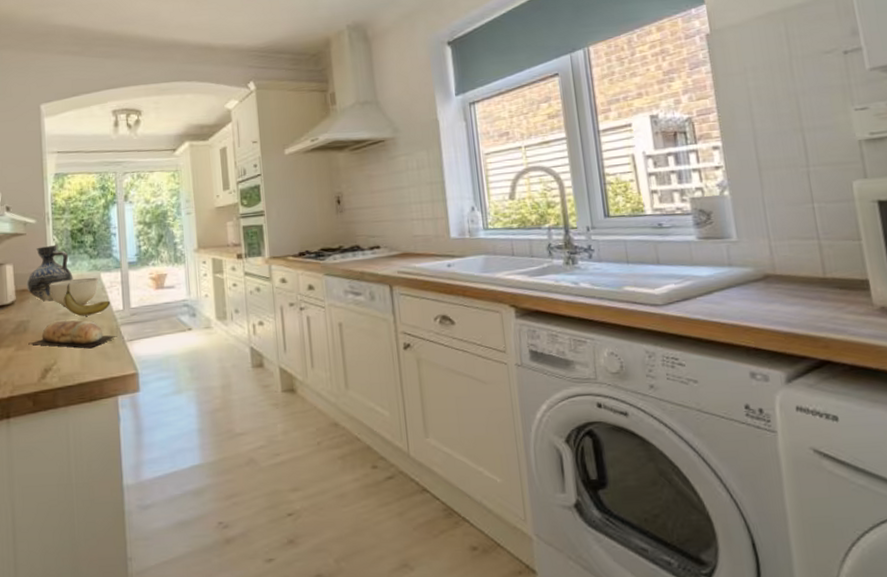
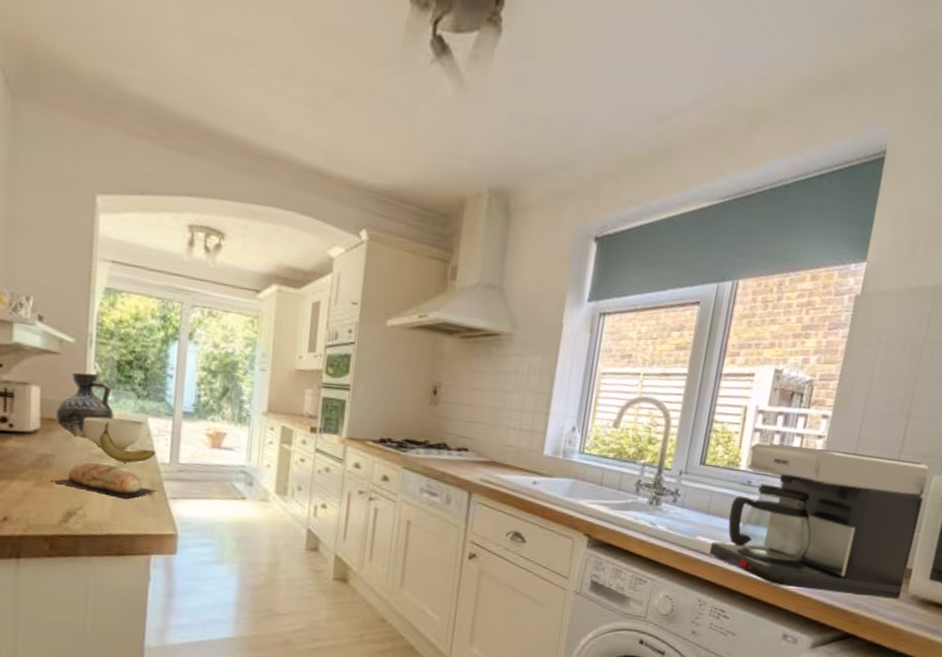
coffee maker: none [640,171,867,322] -> present [709,443,930,600]

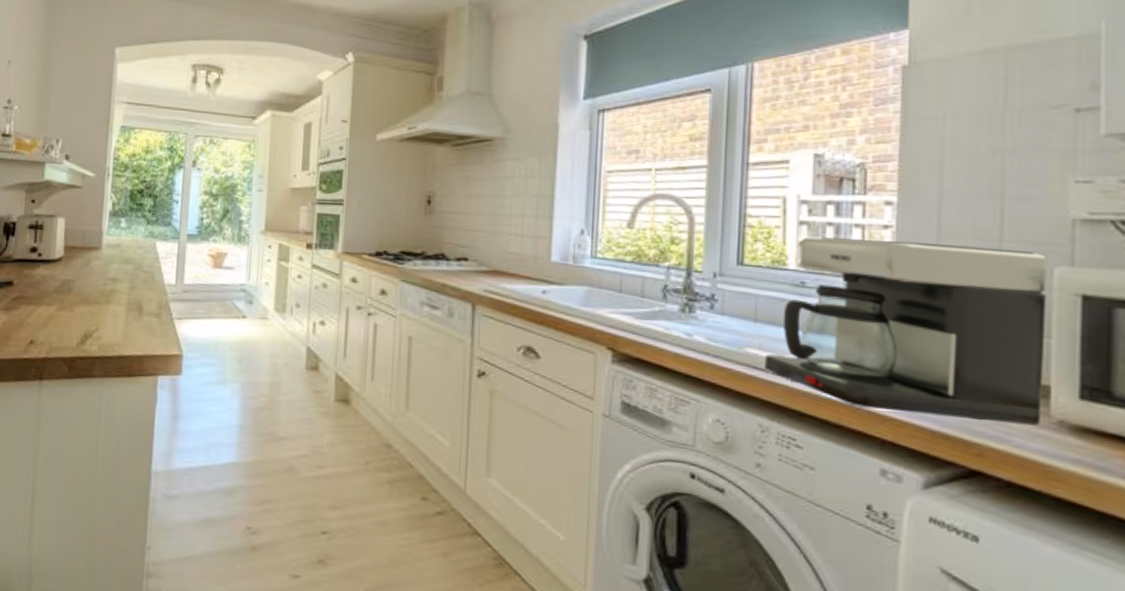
bread loaf: present [51,461,159,499] -> none [71,285,166,321]
ceramic jug: present [55,372,114,437] -> none [76,203,127,262]
bowl: present [83,416,144,450] -> none [100,243,153,273]
fruit: present [99,421,156,463] -> none [113,246,163,286]

